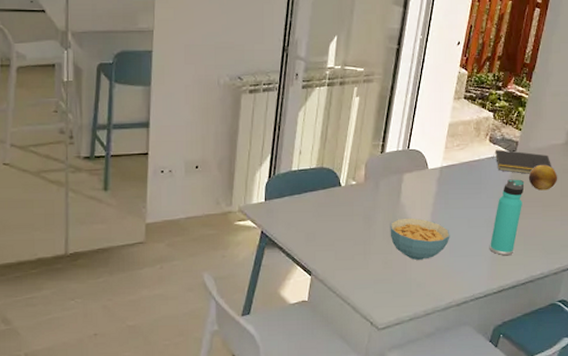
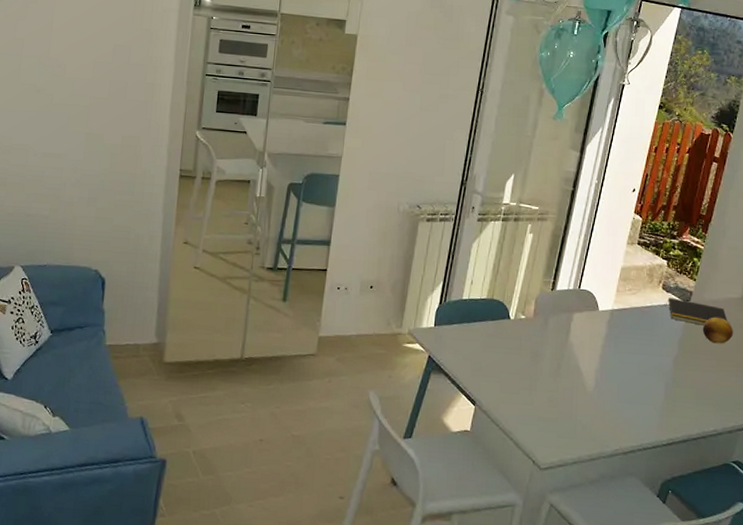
cereal bowl: present [390,217,450,260] -> none [557,357,619,402]
thermos bottle: present [490,179,525,256] -> none [660,329,698,408]

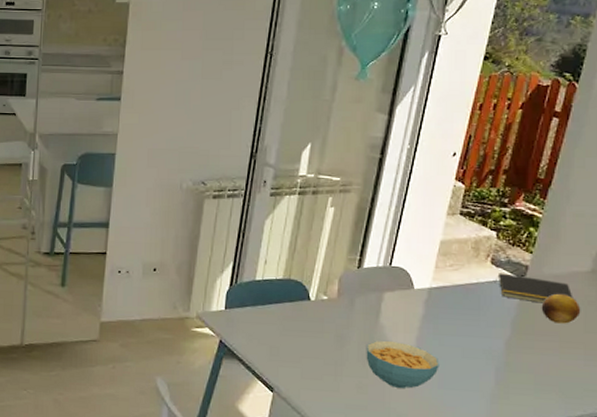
cereal bowl: none [557,357,619,402] -> present [366,340,440,389]

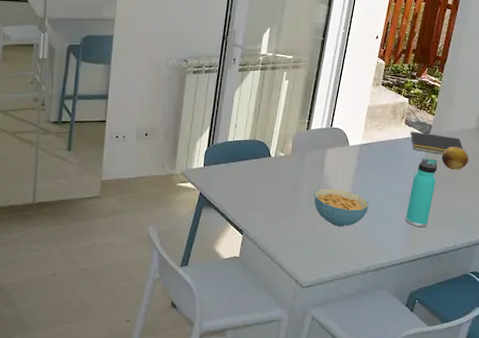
thermos bottle: none [490,307,536,395] -> present [406,158,438,228]

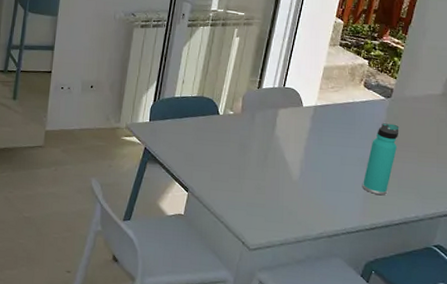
cereal bowl: present [314,188,369,226] -> none [264,149,323,190]
notepad: present [408,131,464,154] -> none [366,94,428,120]
fruit: present [441,146,469,170] -> none [403,112,434,137]

